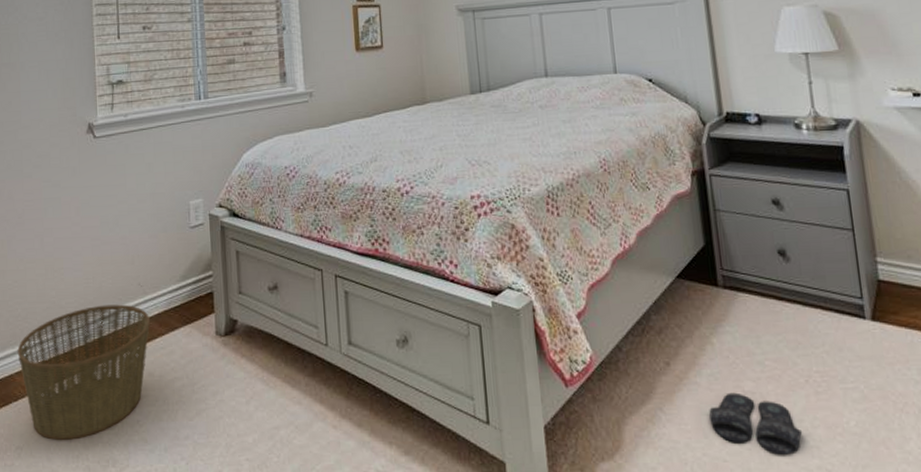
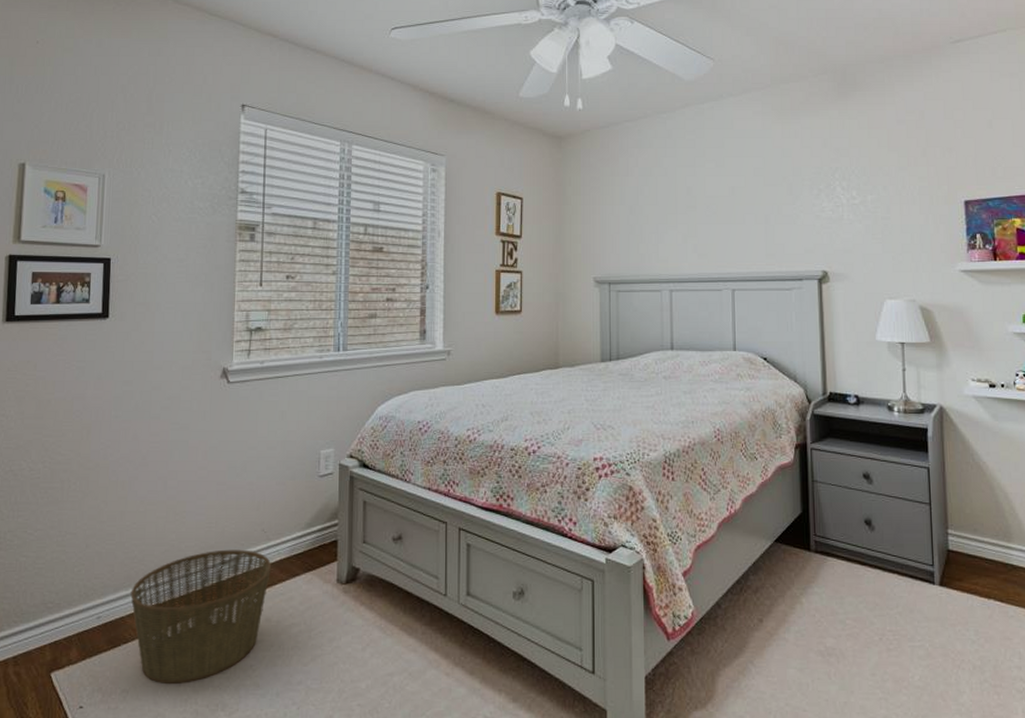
slippers: present [709,392,803,456] -> none [794,648,874,707]

